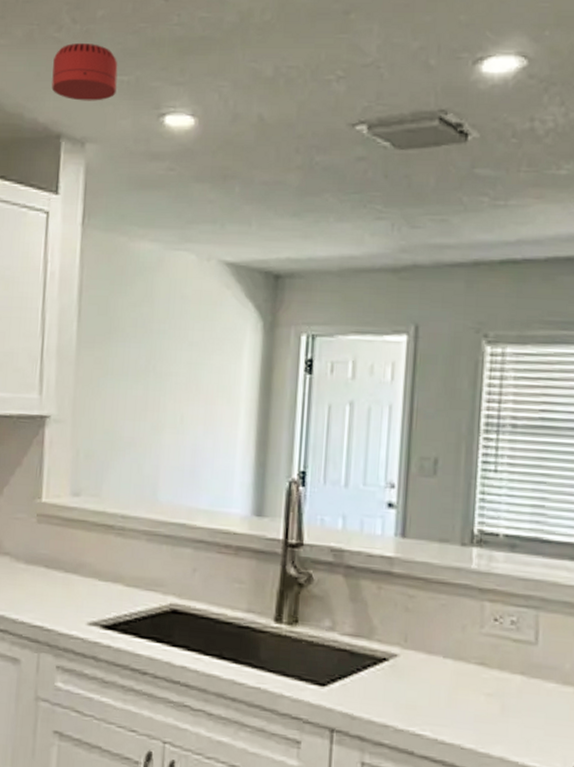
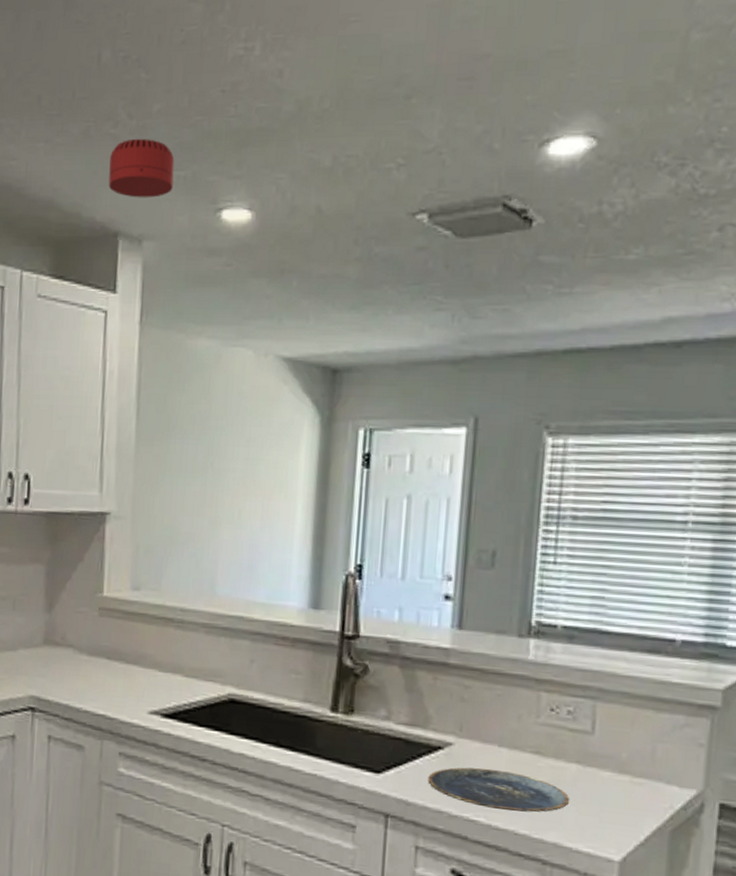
plate: none [373,679,516,726] -> present [428,767,570,813]

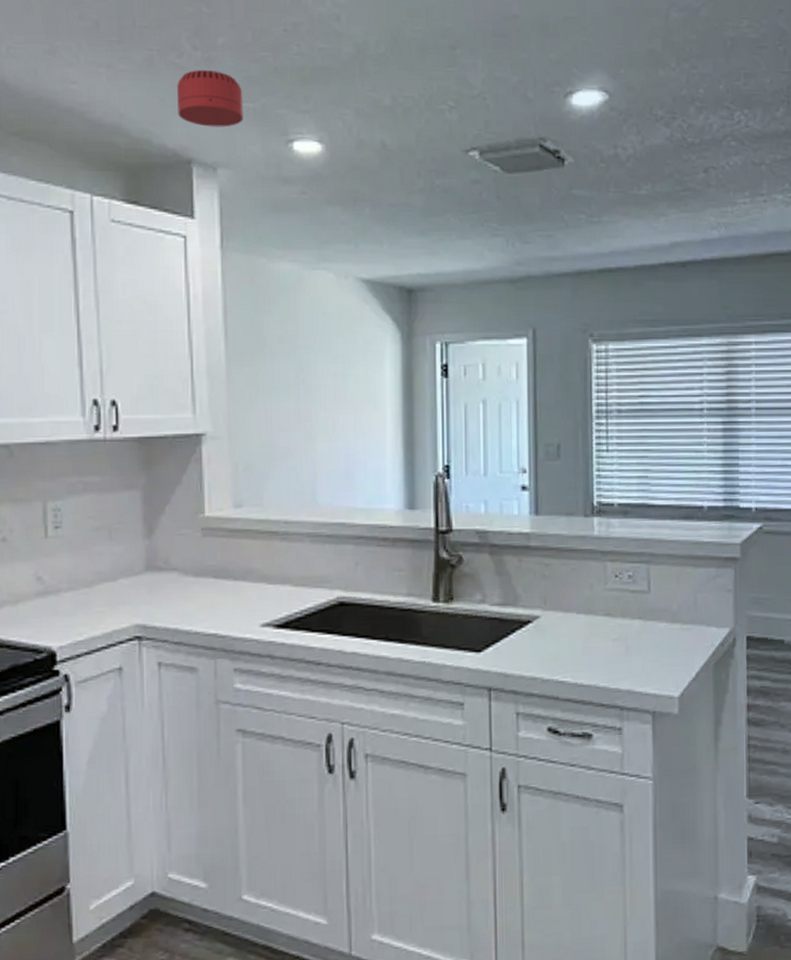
plate: present [428,767,570,813] -> none [522,634,637,668]

